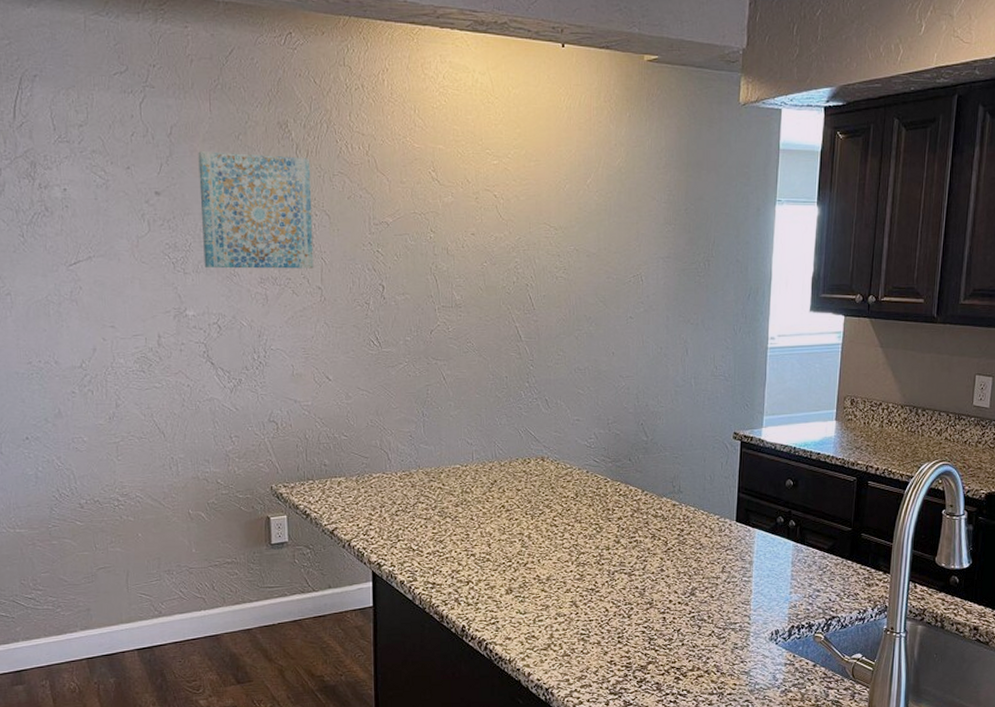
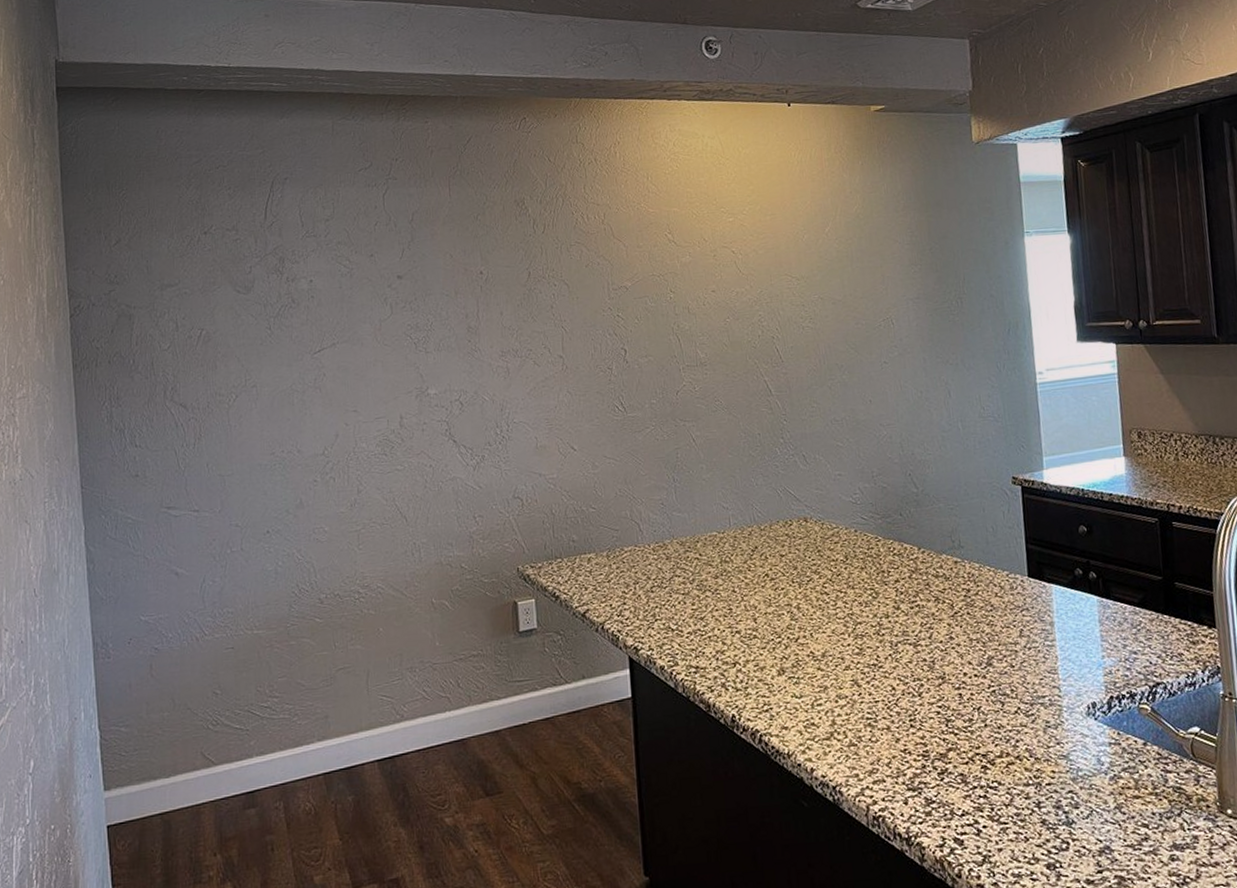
wall art: present [198,151,314,269] -> none [438,231,555,346]

